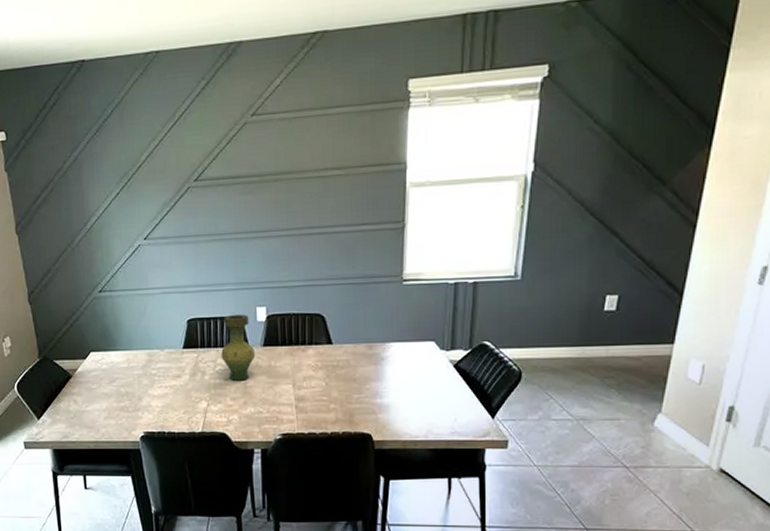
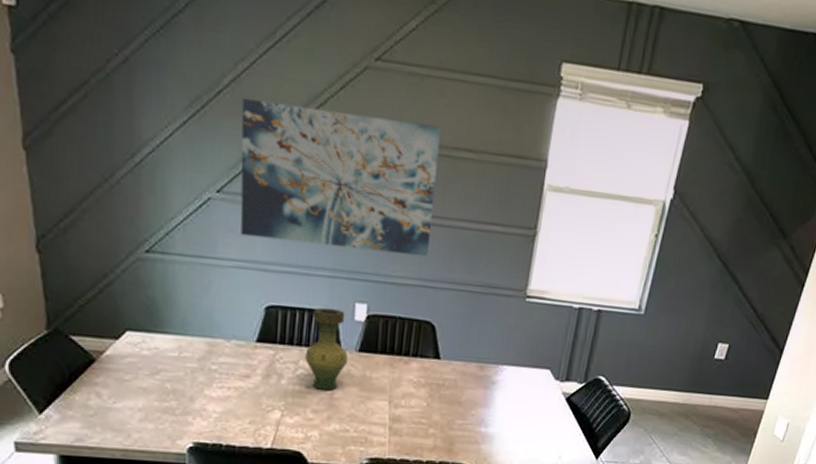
wall art: none [156,155,312,269] -> present [240,97,441,257]

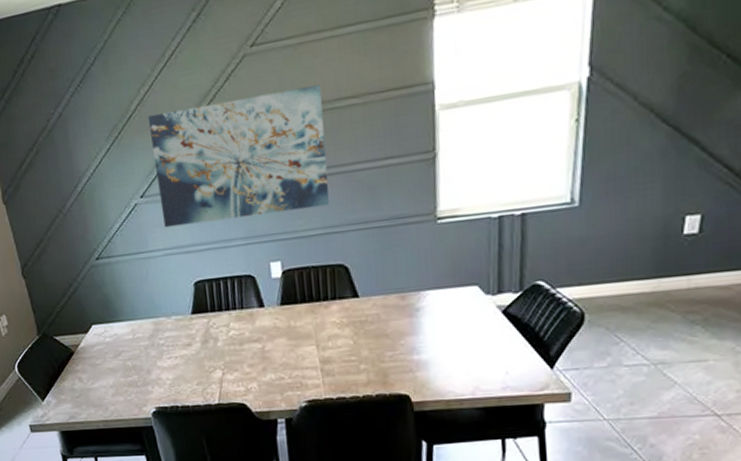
vase: present [305,307,348,391] -> none [234,271,273,346]

